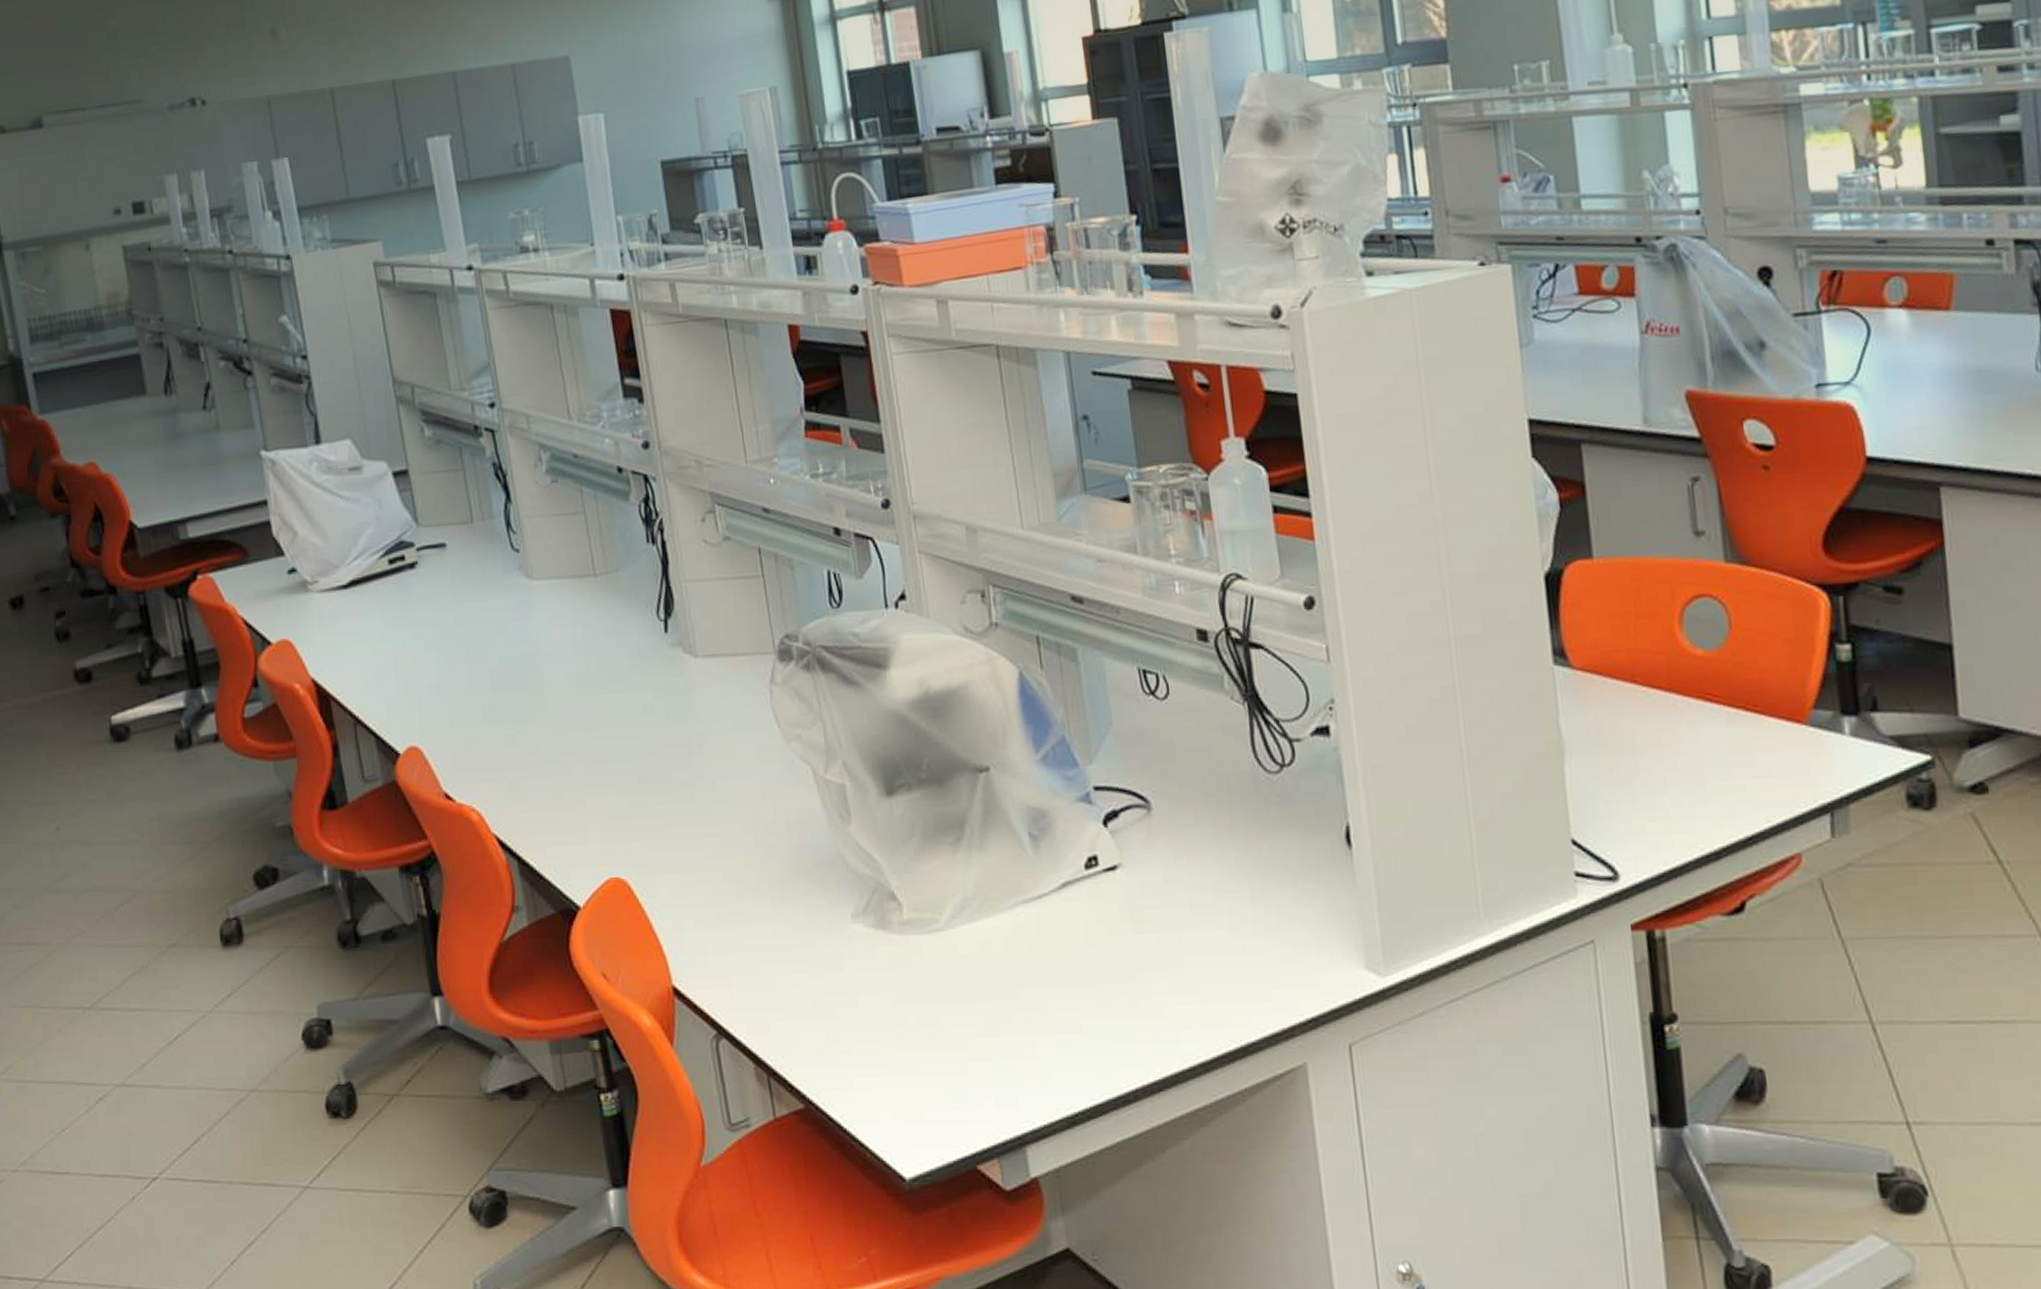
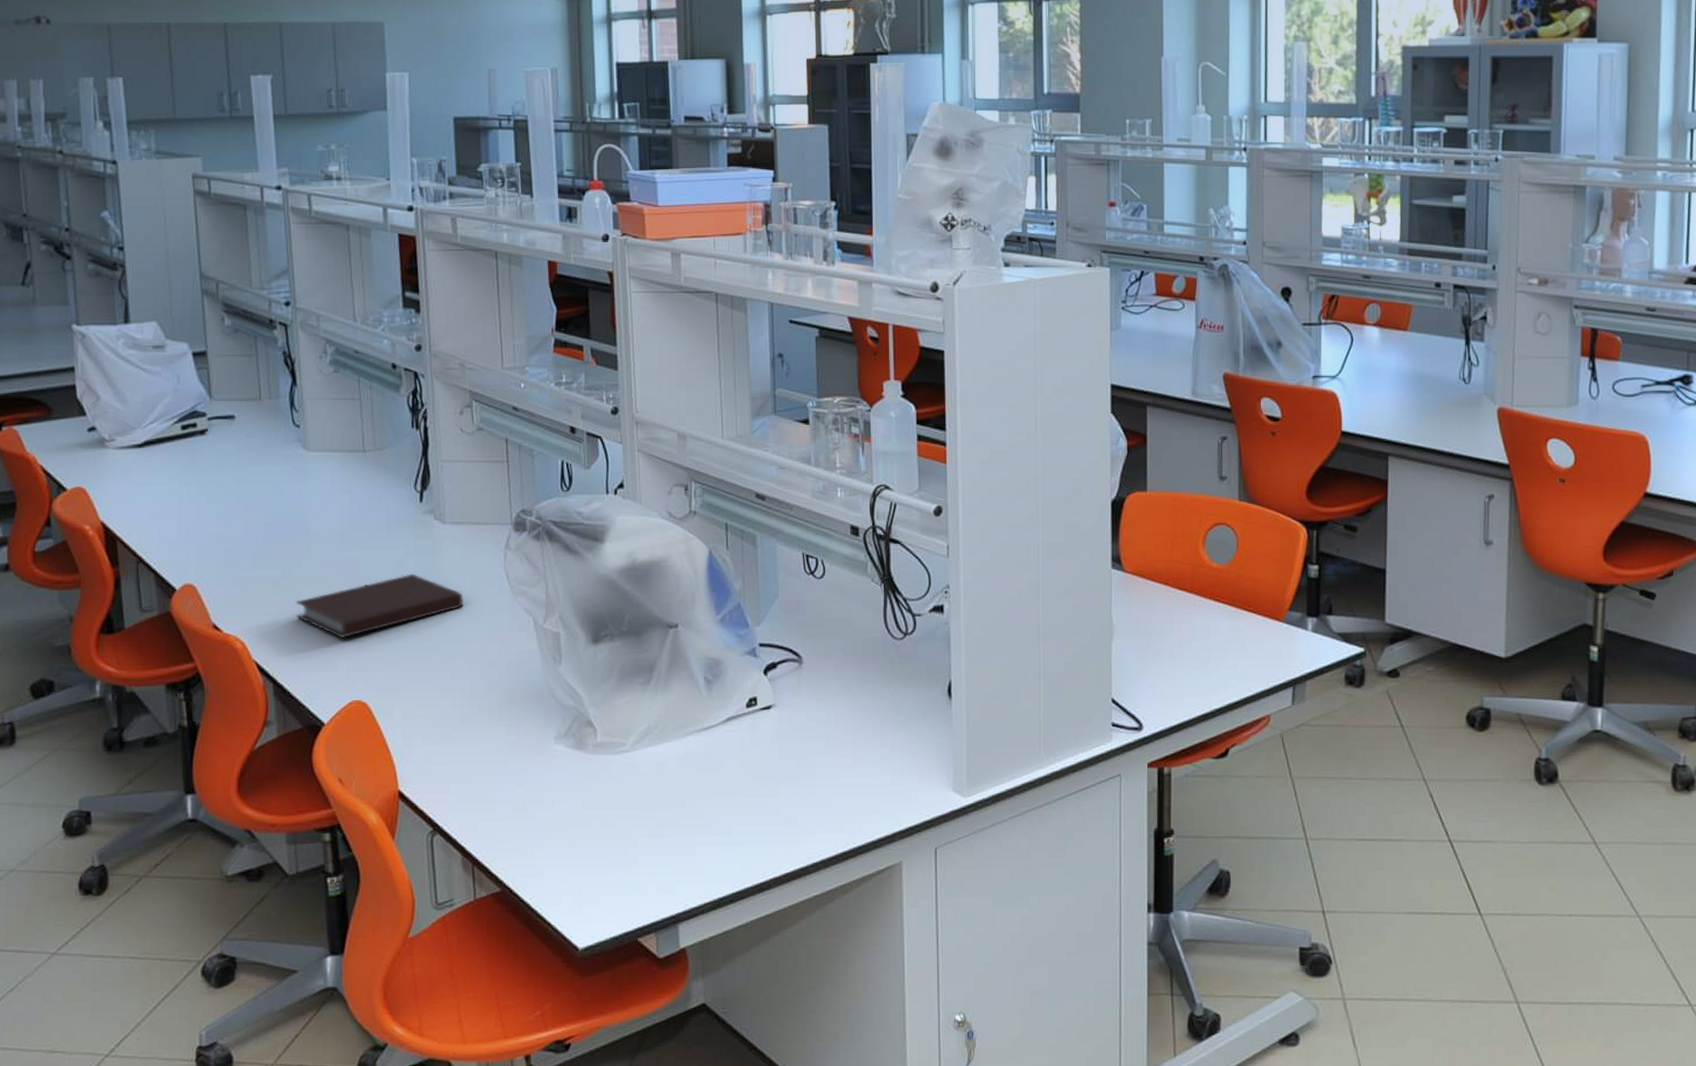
notebook: none [534,720,728,804] -> present [295,573,463,639]

